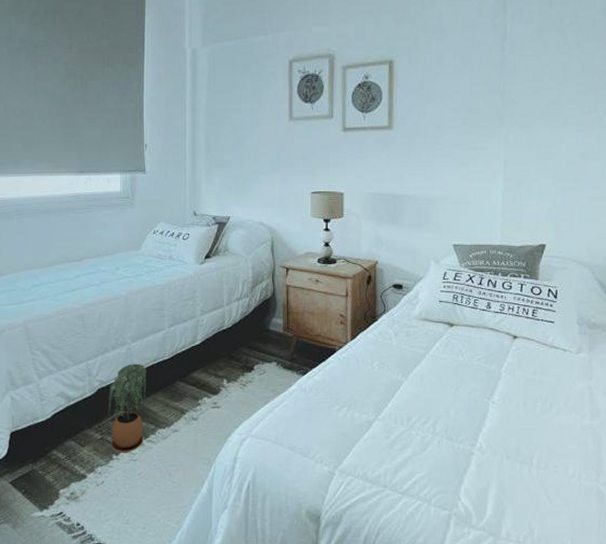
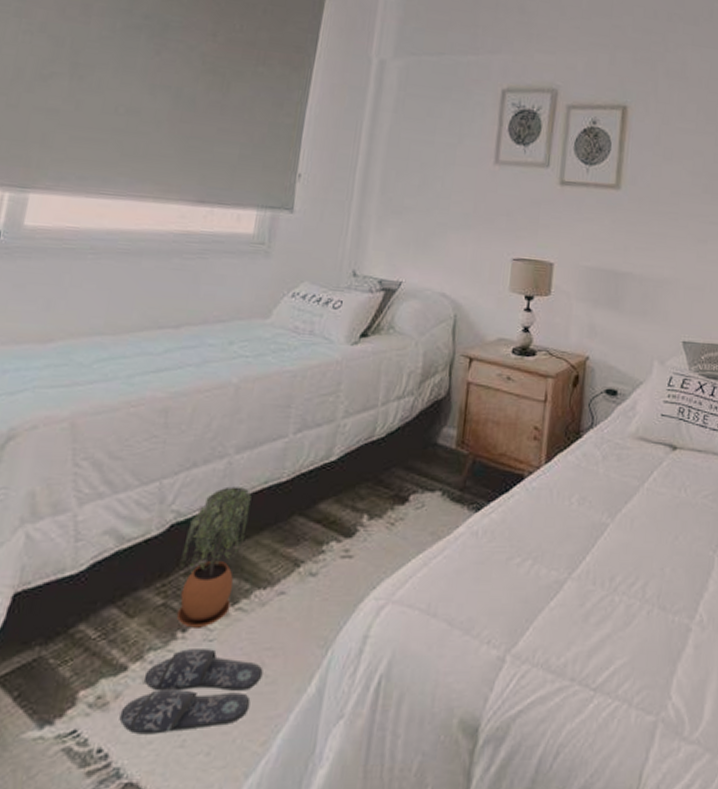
slippers: none [86,465,171,516] -> present [119,649,263,735]

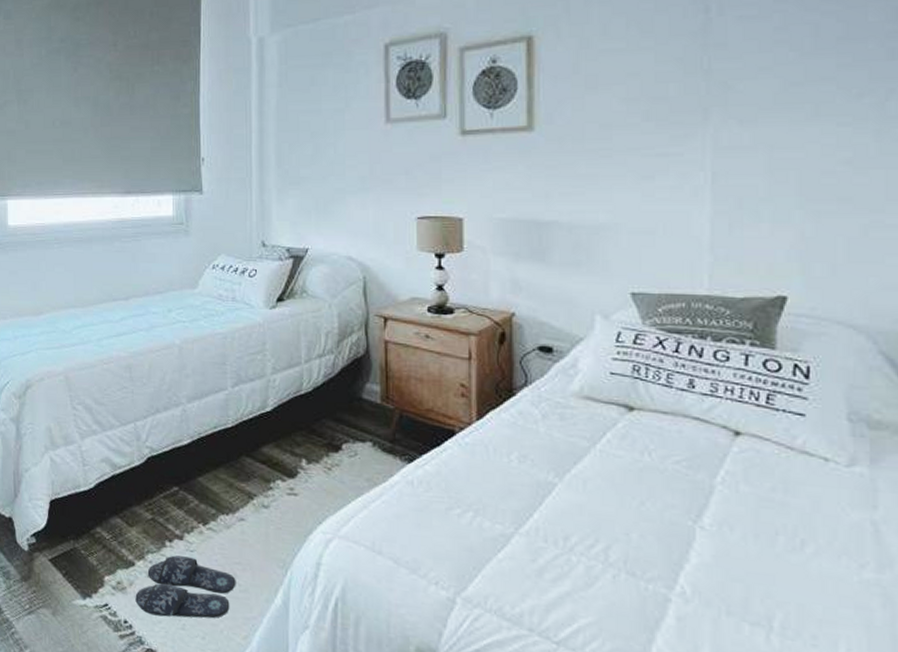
potted plant: present [176,486,252,628] -> none [160,429,206,541]

